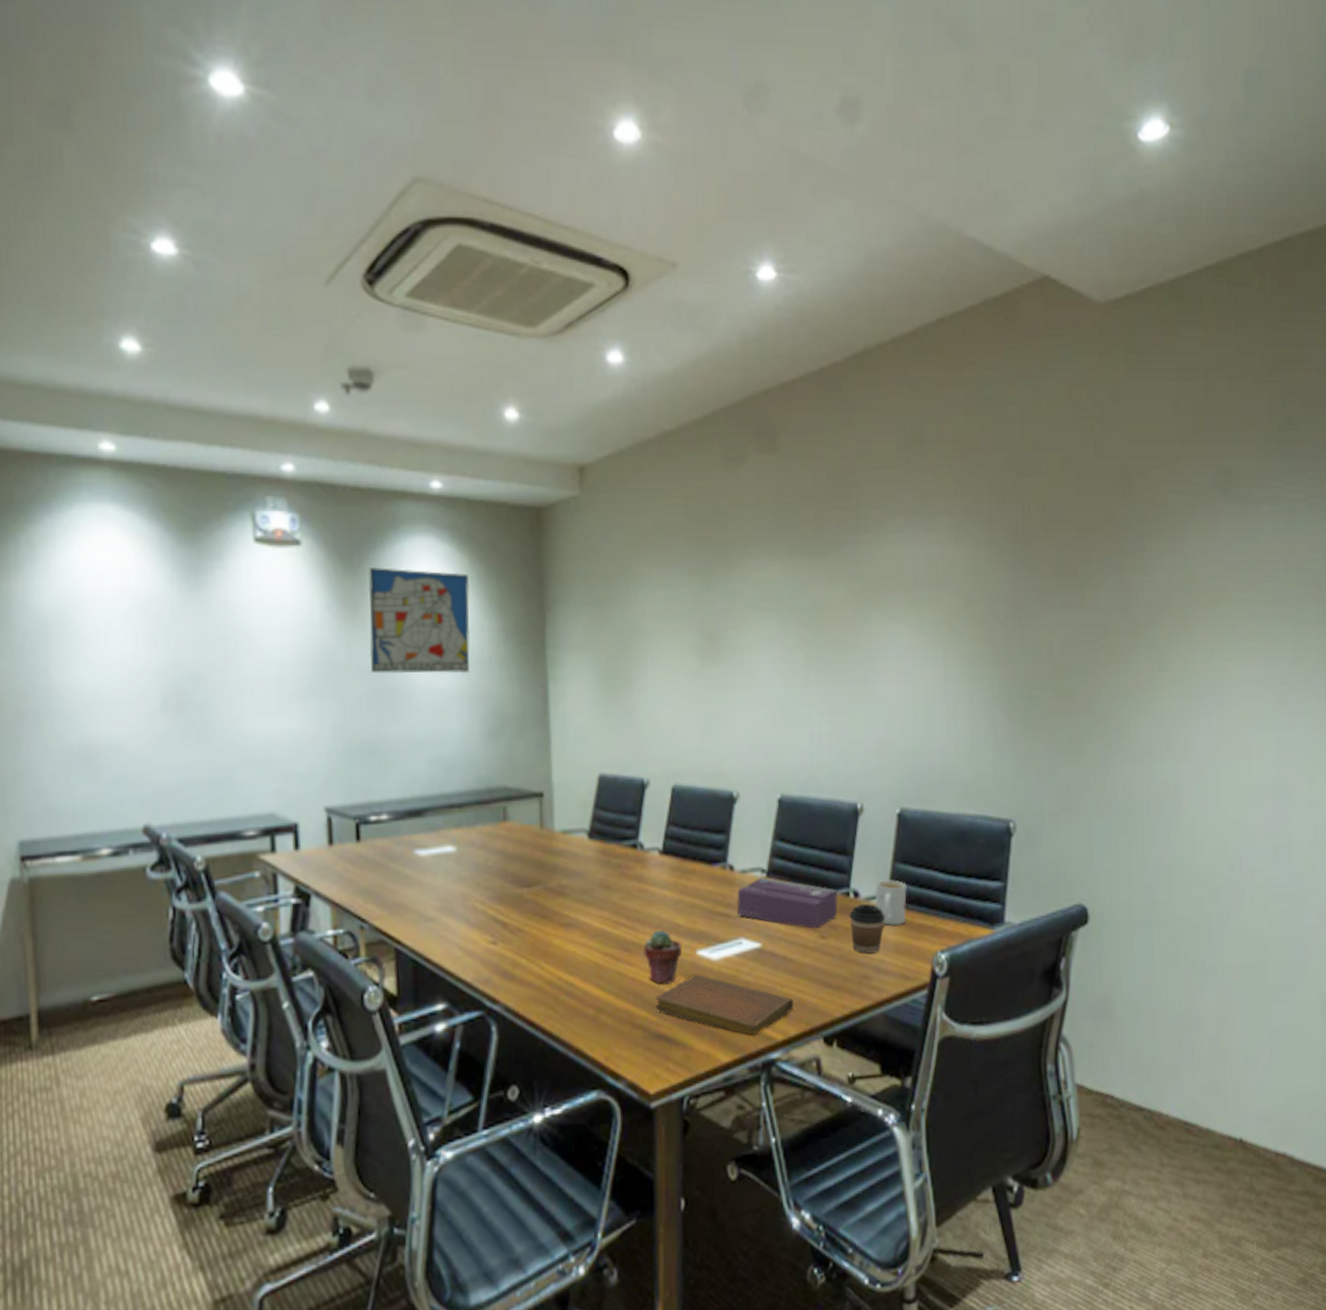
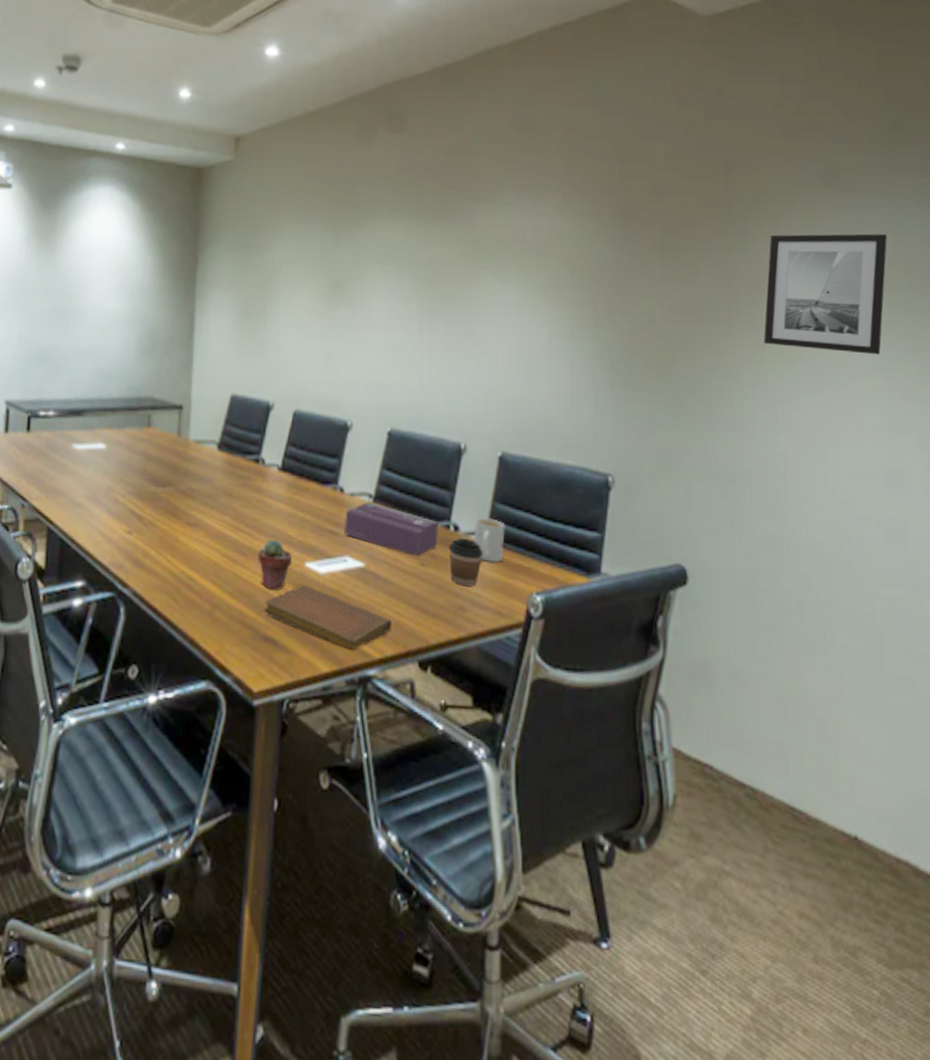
wall art: present [368,567,470,674] -> none [54,209,139,300]
wall art: none [1161,543,1279,671] -> present [764,233,887,355]

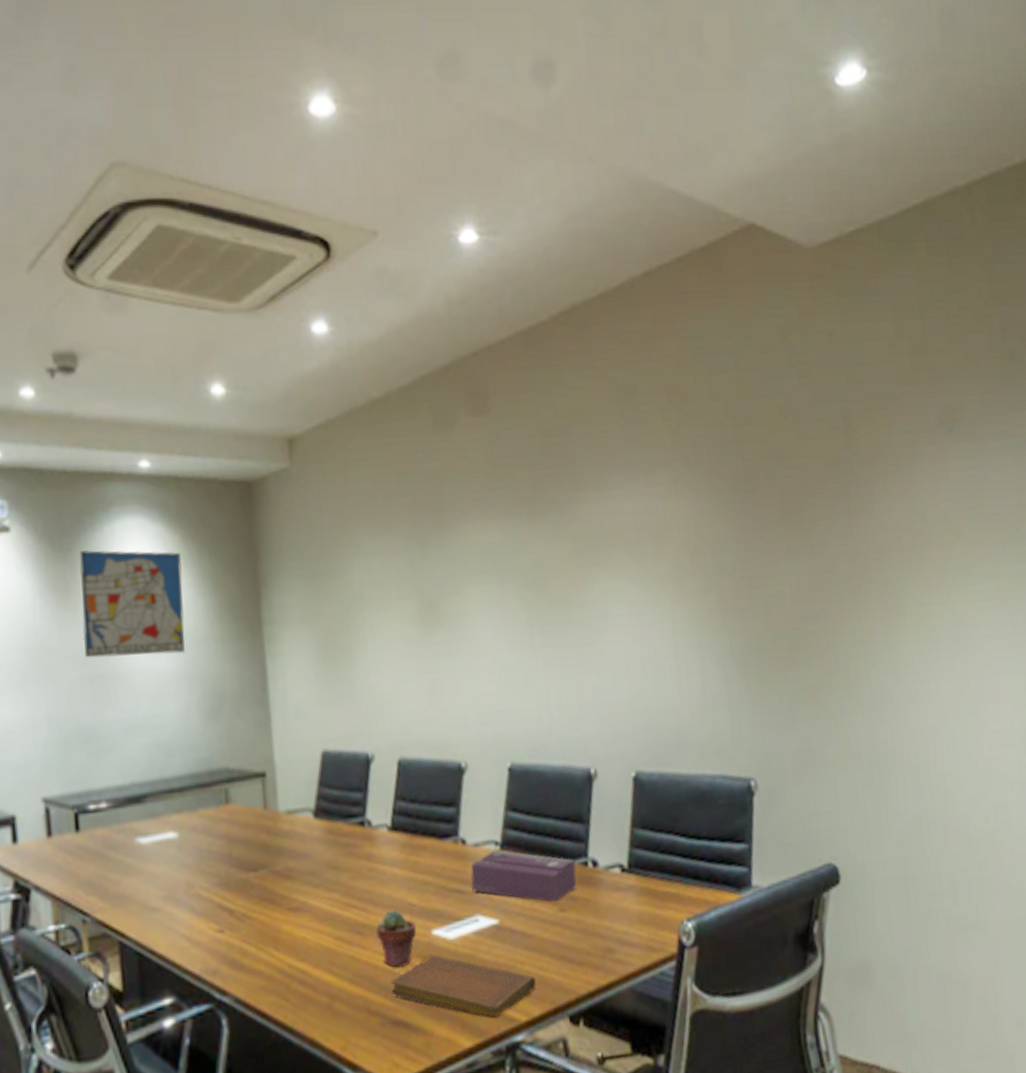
wall art: none [54,209,139,300] -> present [79,550,185,658]
coffee cup: present [448,538,484,587] -> none [588,873,627,926]
mug: present [474,517,505,564] -> none [614,846,649,895]
wall art: present [764,233,887,355] -> none [895,479,1012,614]

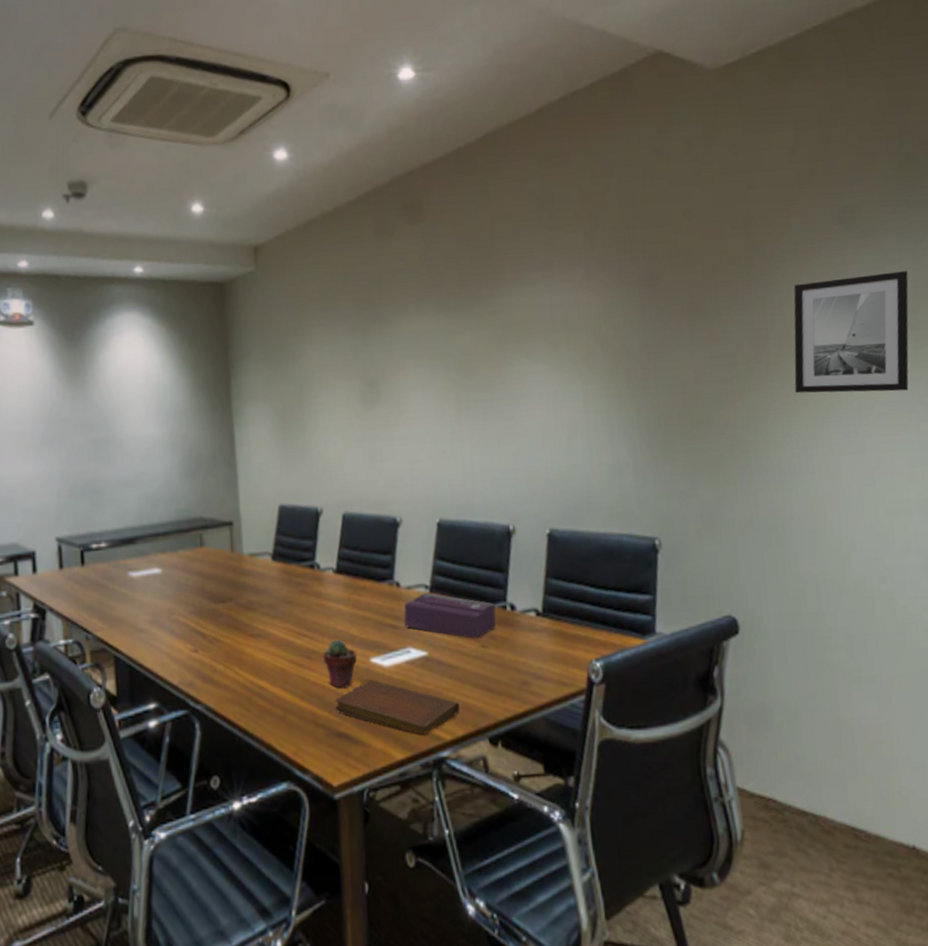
wall art: present [79,550,185,658] -> none [86,339,169,426]
wall art: none [895,479,1012,614] -> present [793,271,909,394]

